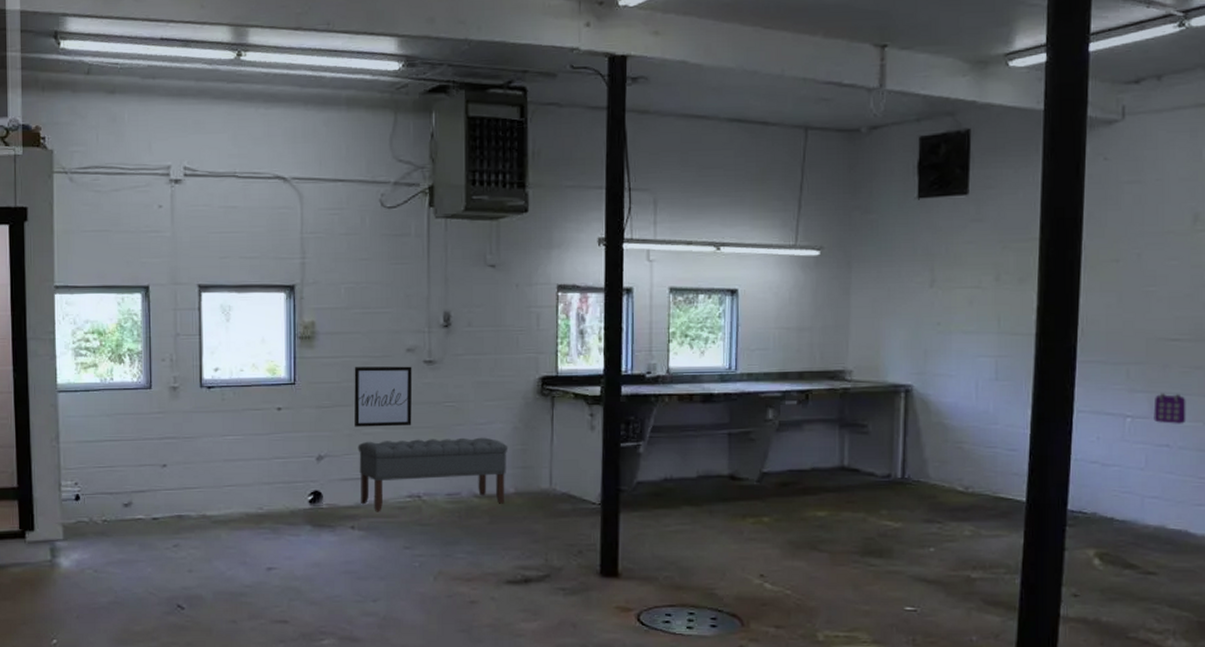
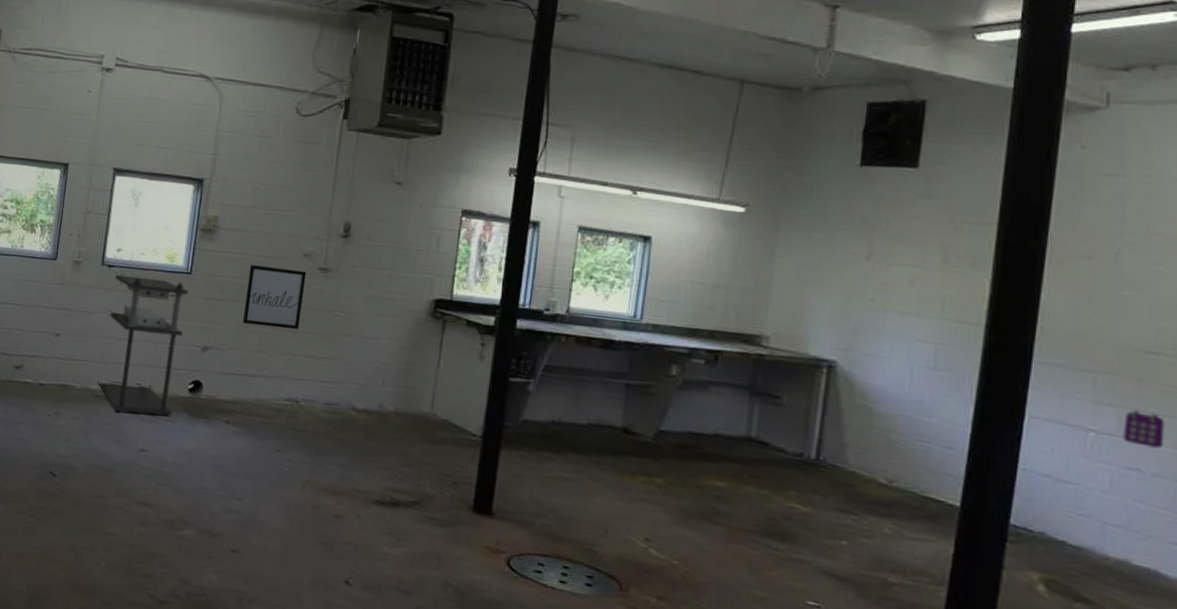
shelving unit: none [214,393,295,533] -> present [97,273,189,416]
bench: present [358,437,509,512] -> none [239,339,393,422]

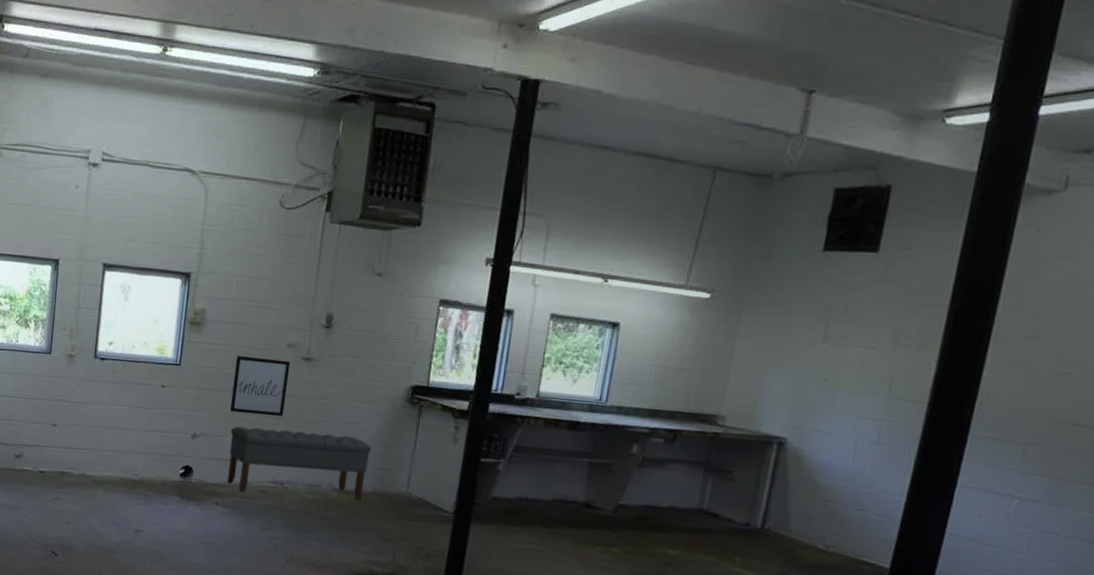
shelving unit: present [97,273,189,416] -> none [94,365,178,499]
bench: none [239,339,393,422] -> present [227,426,372,501]
calendar: present [1123,410,1165,449] -> none [1044,478,1085,513]

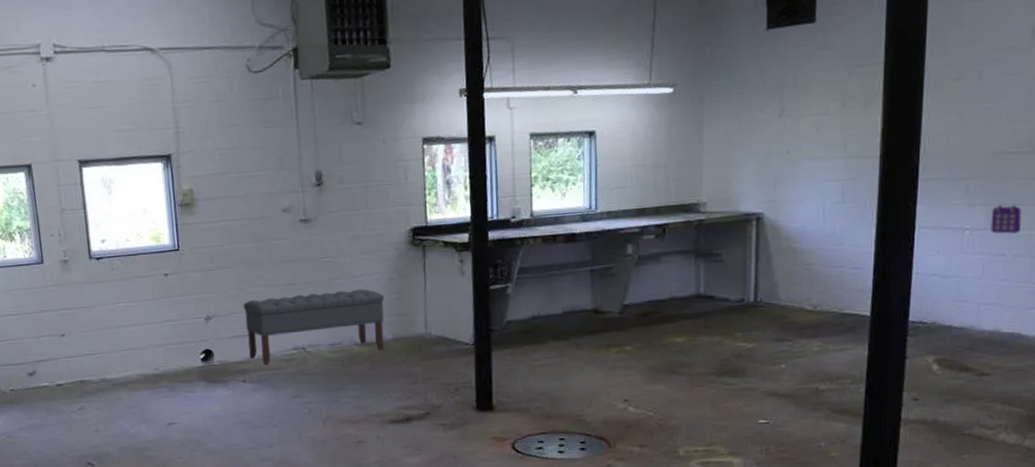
wall art: present [230,356,291,417] -> none [234,226,292,287]
calendar: none [1044,478,1085,513] -> present [991,205,1022,234]

